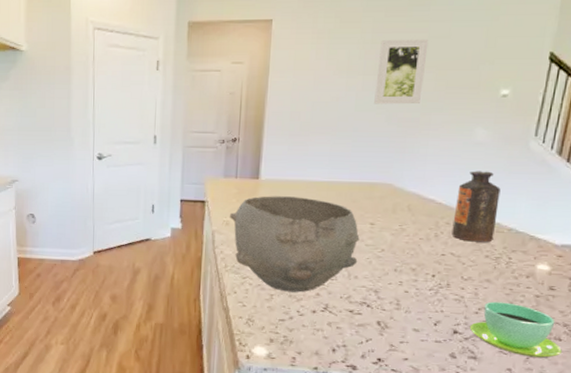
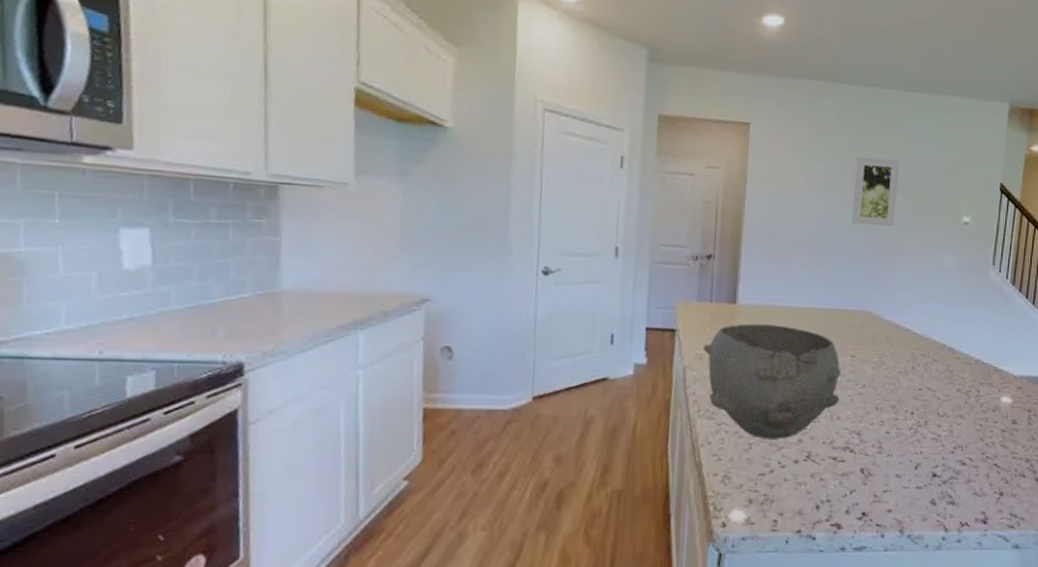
bottle: present [451,171,501,243] -> none [927,299,967,375]
cup: present [469,301,562,358] -> none [947,439,1026,497]

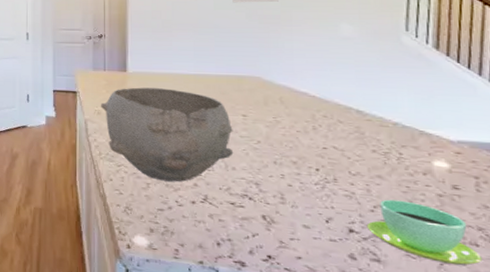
cup: none [947,439,1026,497] -> present [366,199,482,266]

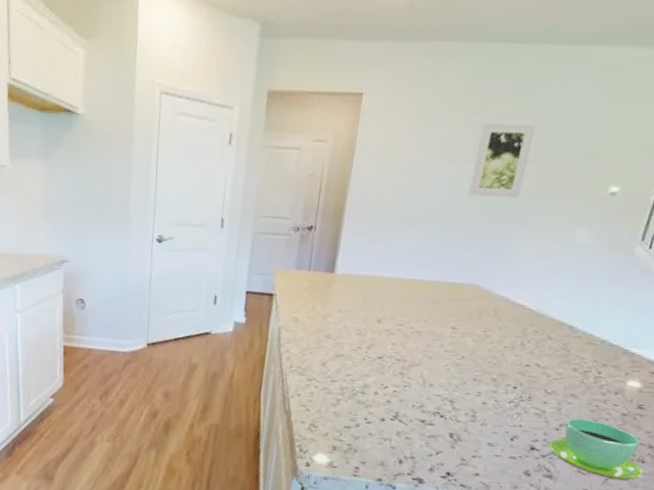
bowl: present [100,87,234,182] -> none [298,291,439,399]

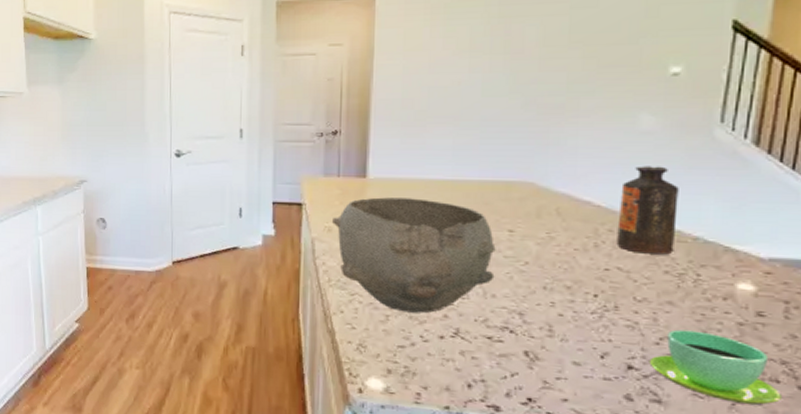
bowl: none [298,291,439,399] -> present [331,197,496,313]
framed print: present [468,123,536,198] -> none [505,9,571,88]
bottle: none [539,275,598,355] -> present [616,166,679,255]

